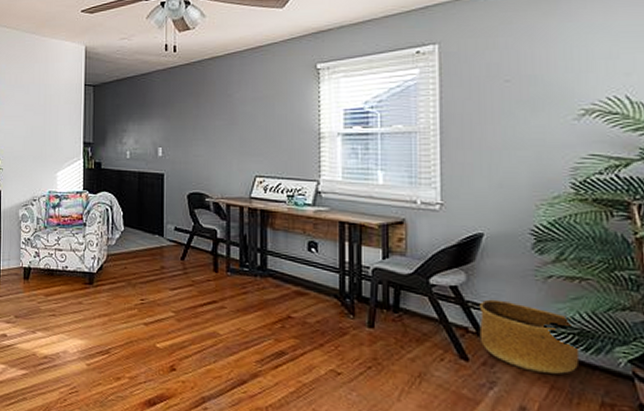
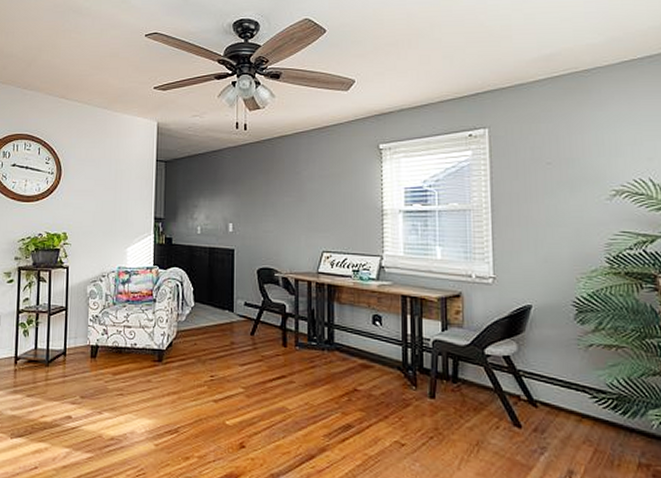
basket: present [479,299,580,374] -> none [529,368,619,438]

